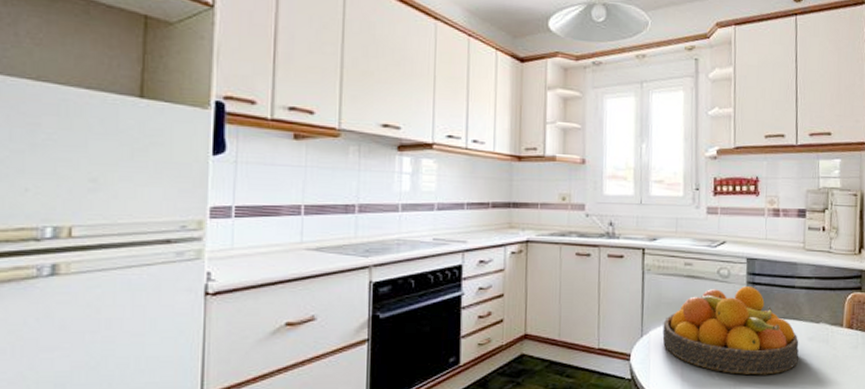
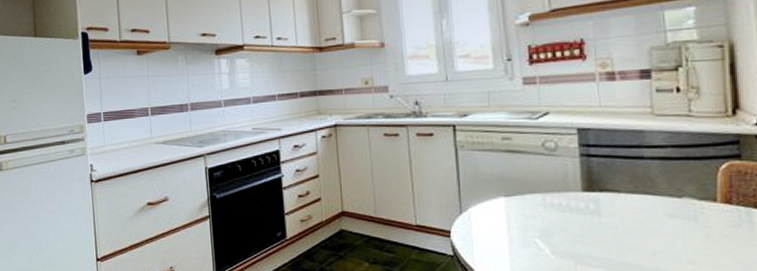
fruit bowl: present [662,287,799,375] -> none [483,159,658,255]

